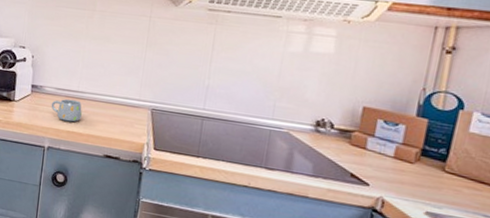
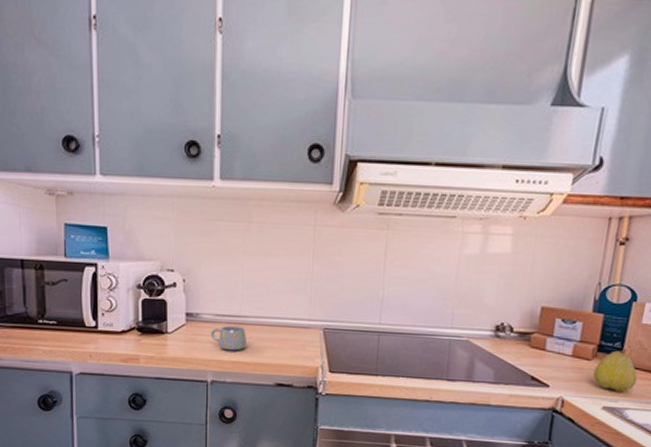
fruit: none [415,155,464,200] -> present [593,348,638,393]

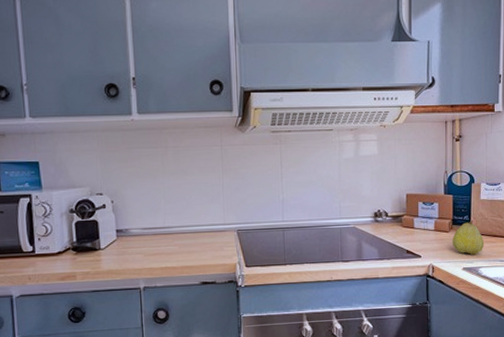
mug: present [210,325,246,351] -> none [139,236,172,259]

